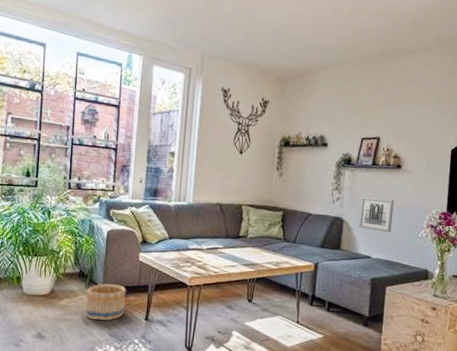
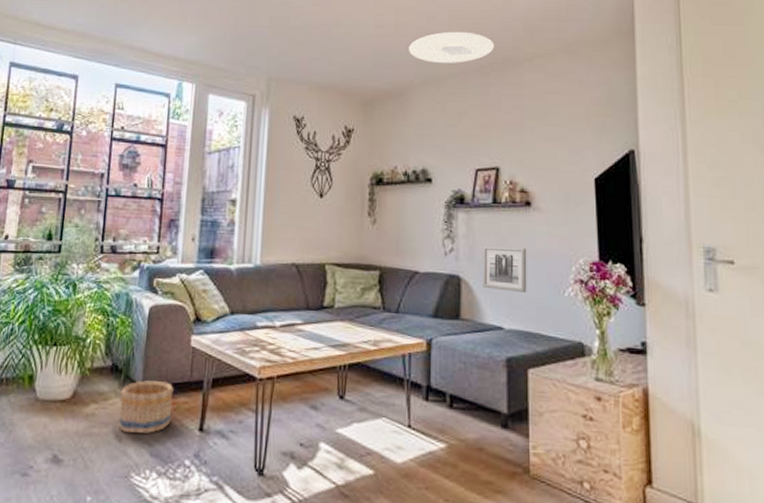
ceiling light: none [317,24,386,51] -> present [408,31,495,63]

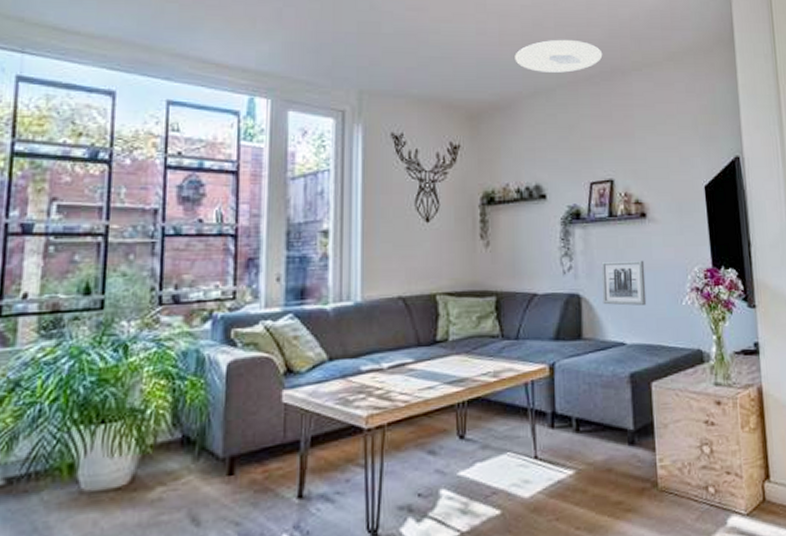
basket: present [118,380,174,433] -> none [195,447,264,514]

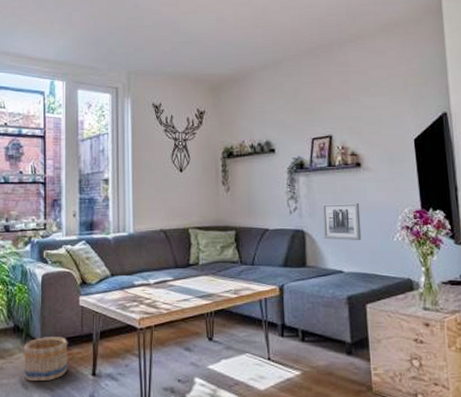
basket: none [195,447,264,514] -> present [23,337,68,381]
ceiling light: present [514,39,603,73] -> none [247,19,322,49]

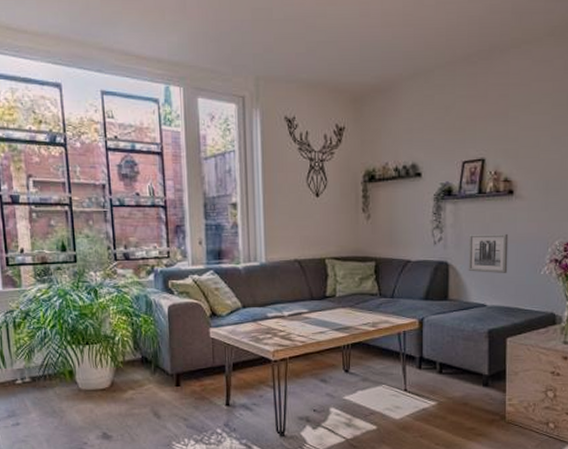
basket: present [23,337,68,381] -> none [153,368,201,411]

